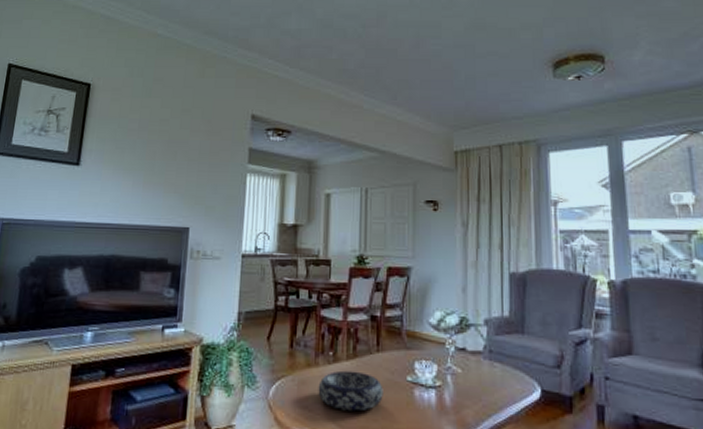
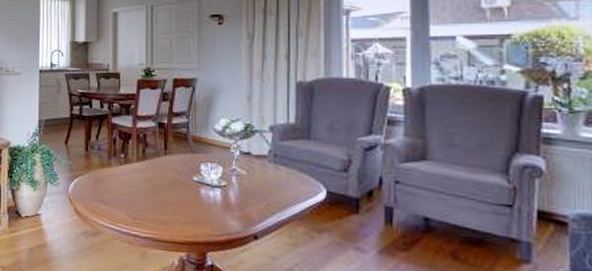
decorative bowl: present [318,370,383,412] -> none [112,170,171,206]

